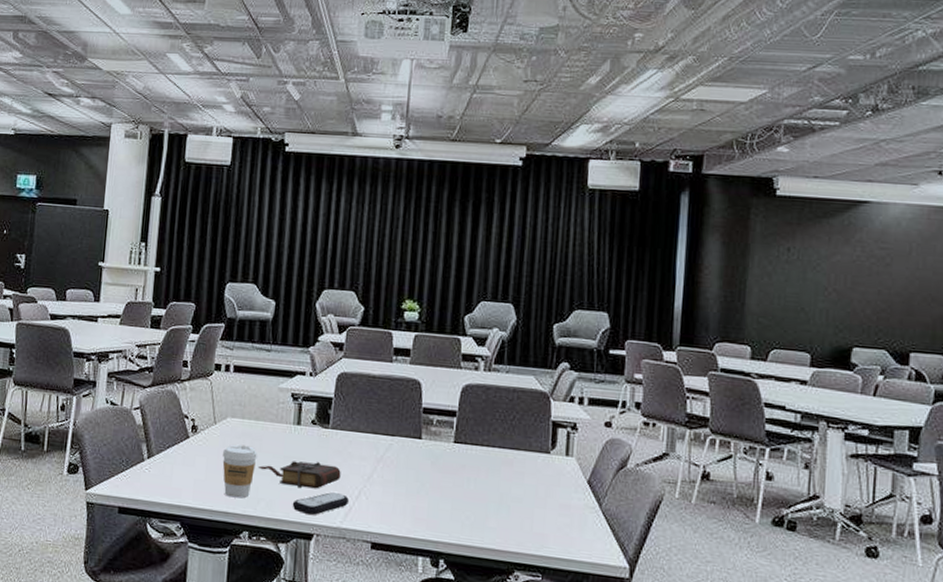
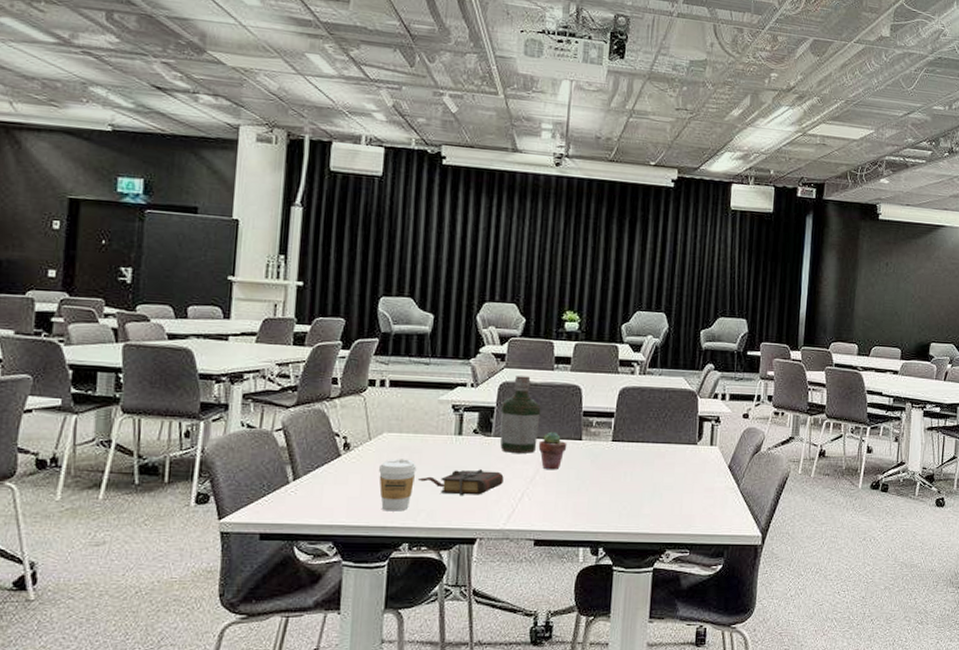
remote control: present [292,492,349,515] -> none [454,497,512,520]
bottle: none [337,366,379,450] -> present [499,376,541,454]
potted succulent: none [376,427,406,469] -> present [538,431,567,470]

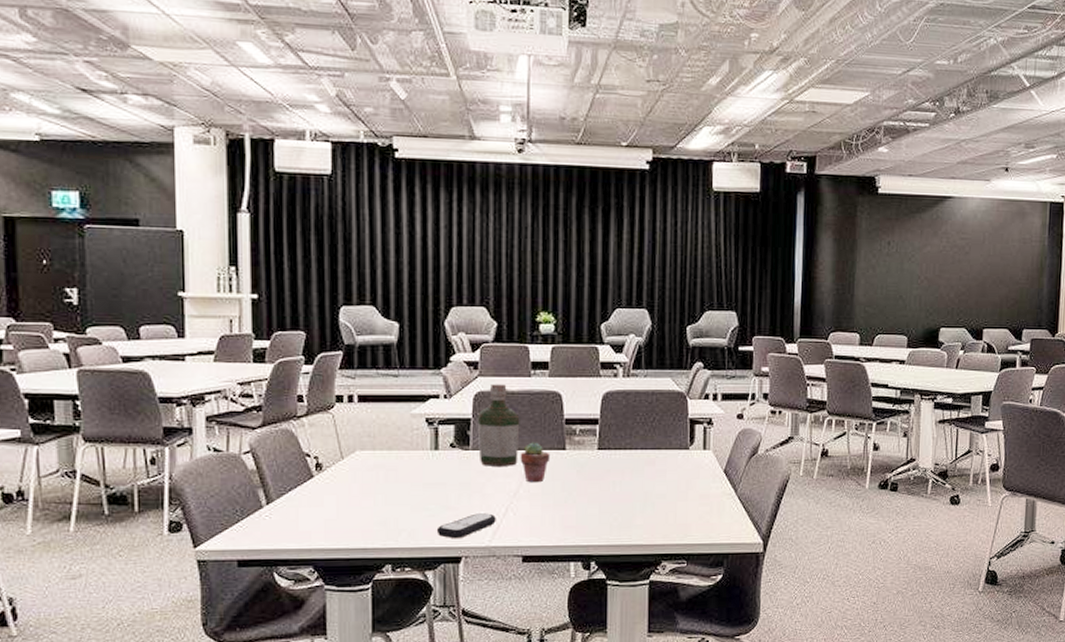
coffee cup: present [378,459,417,512] -> none [353,477,394,533]
book: present [417,469,504,496] -> none [395,485,486,514]
remote control: none [454,497,512,520] -> present [436,513,496,538]

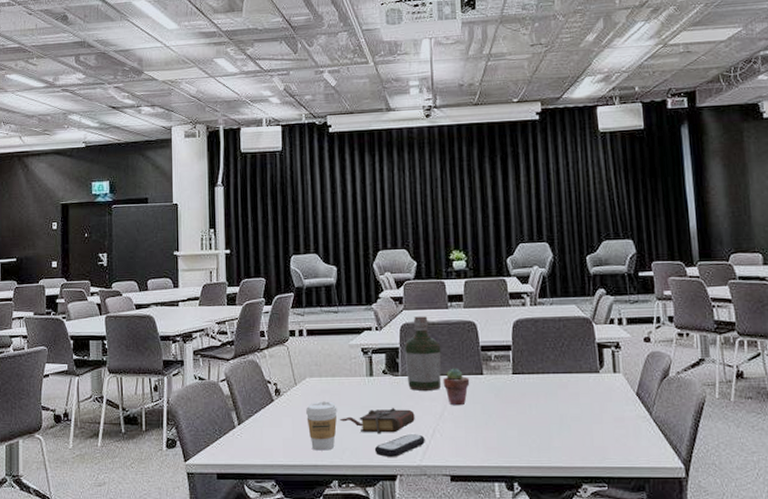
coffee cup: none [353,477,394,533] -> present [305,401,337,451]
book: none [395,485,486,514] -> present [339,408,415,434]

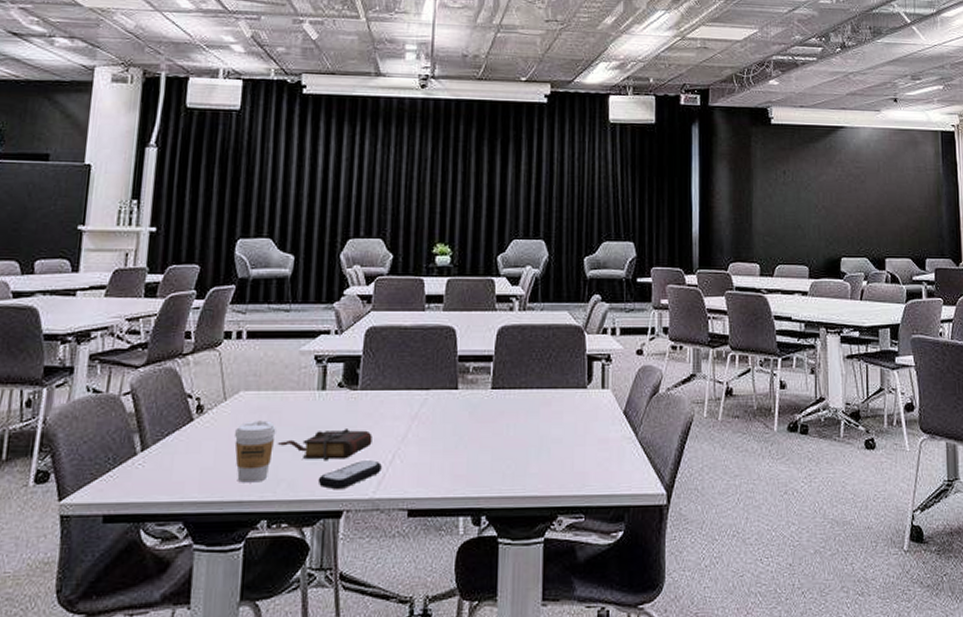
bottle: present [404,316,442,392] -> none [367,319,412,409]
potted succulent: present [443,368,470,406] -> none [410,381,442,426]

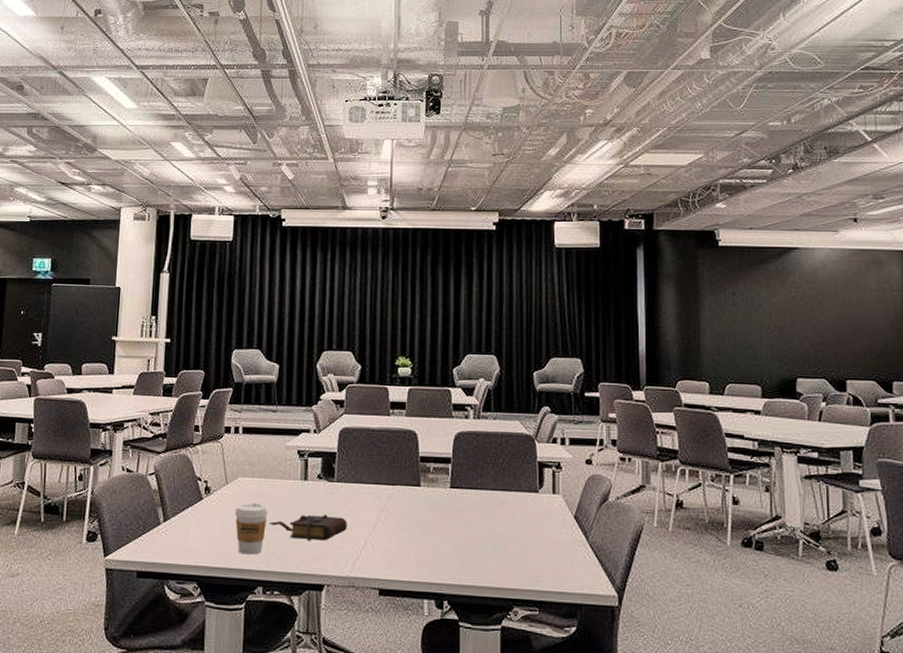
remote control: present [317,460,382,489] -> none [303,543,356,566]

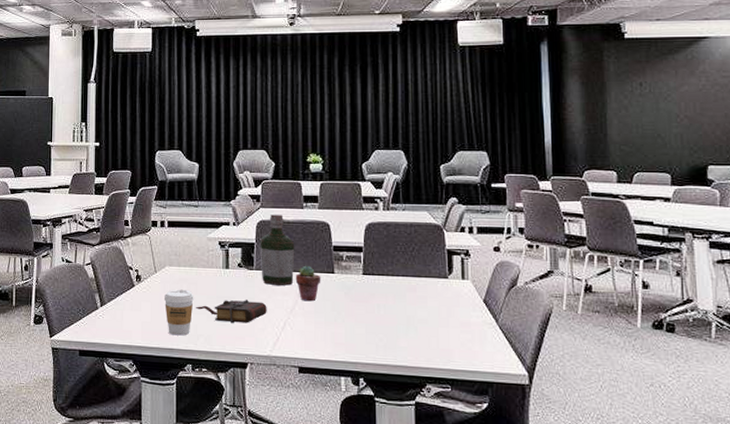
bottle: none [341,421,379,500] -> present [259,214,295,286]
potted succulent: none [378,477,406,517] -> present [295,265,321,302]

